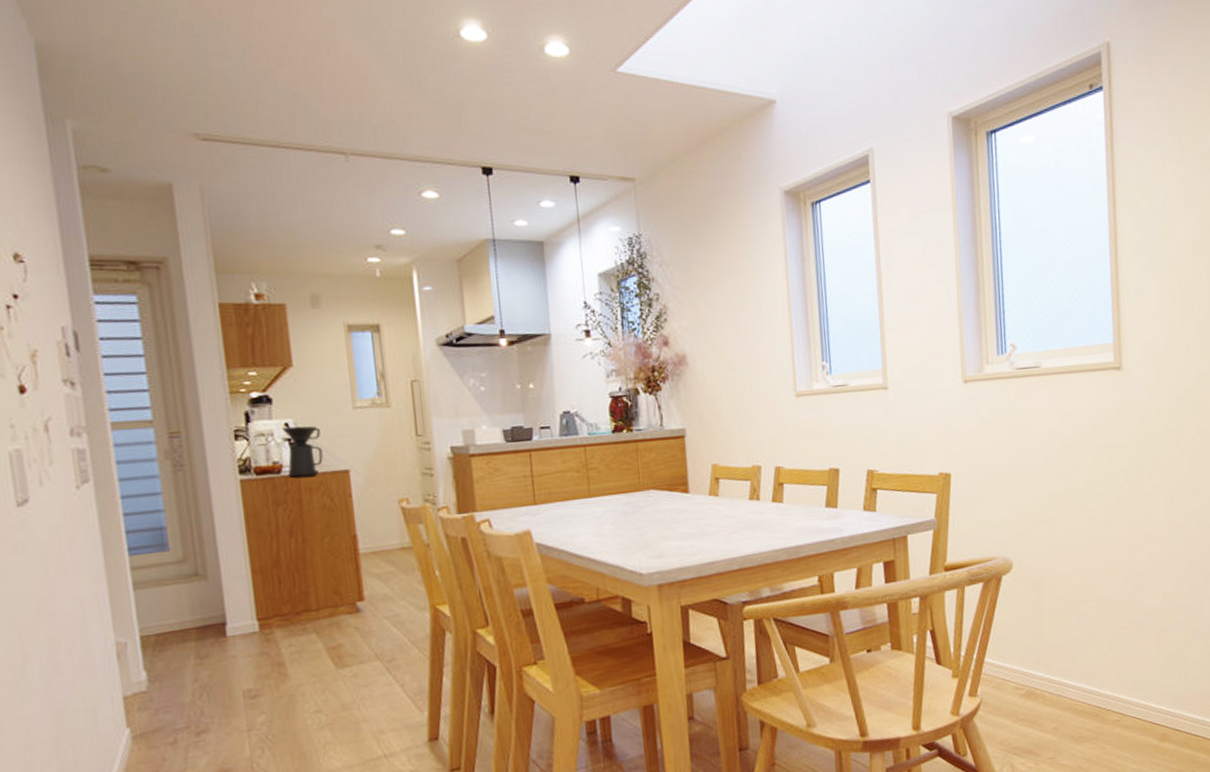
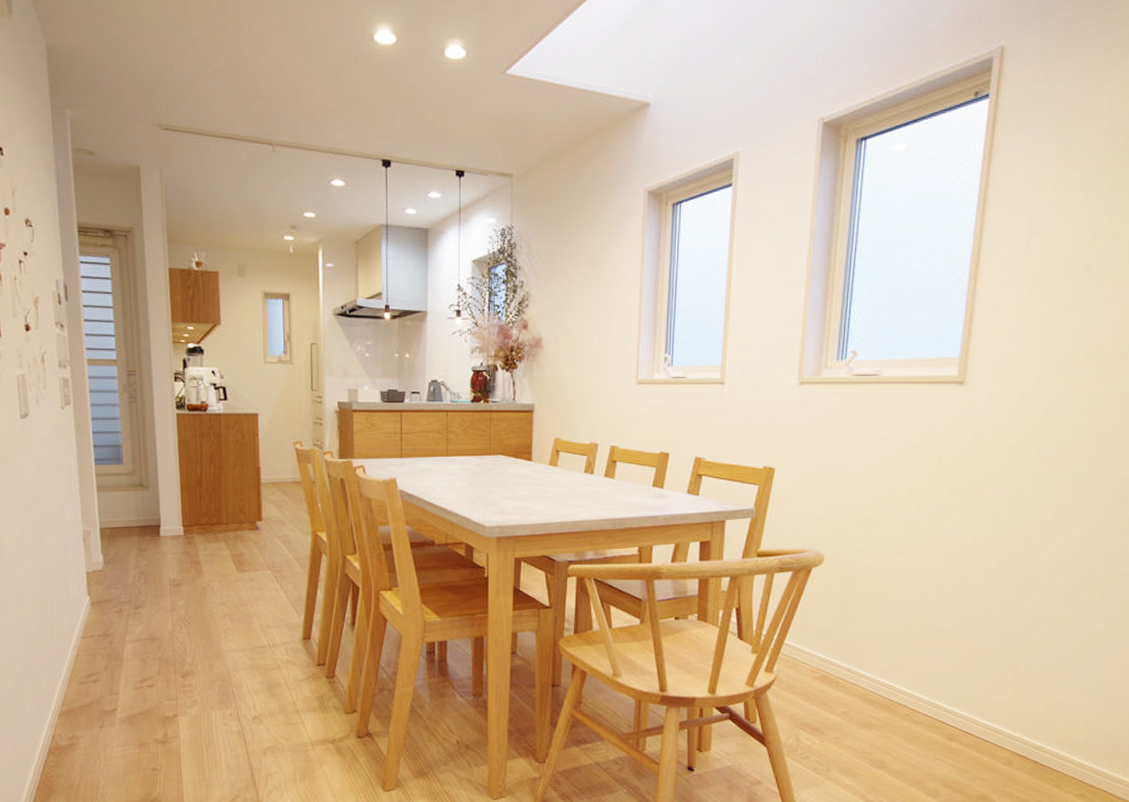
coffee maker: present [283,426,323,479] -> none [210,374,239,417]

